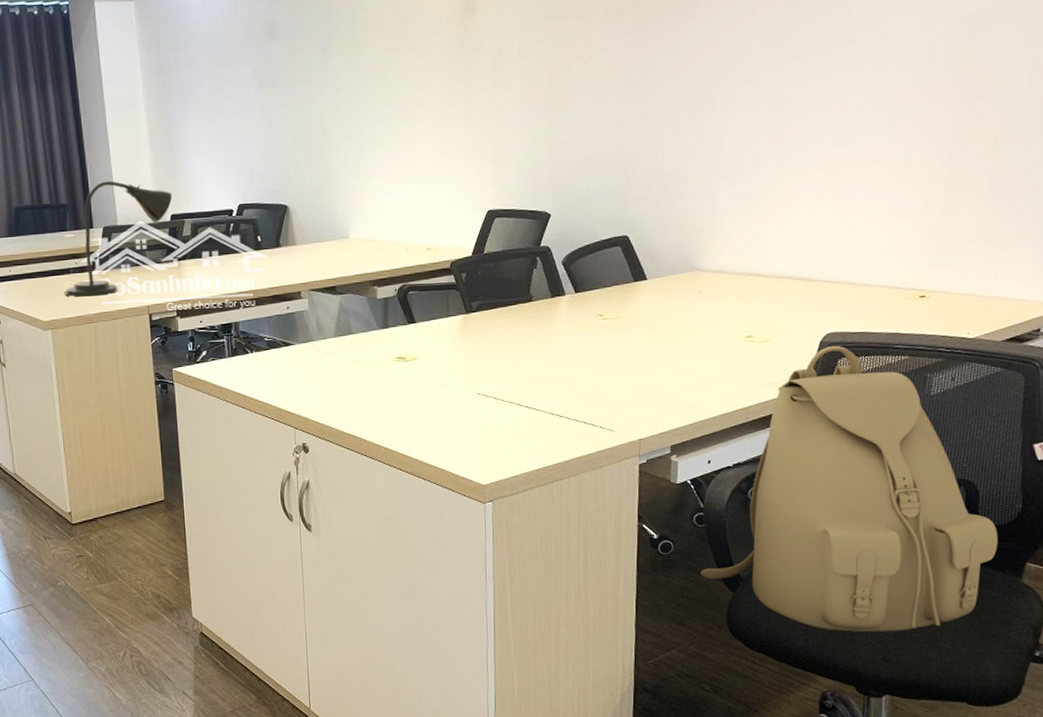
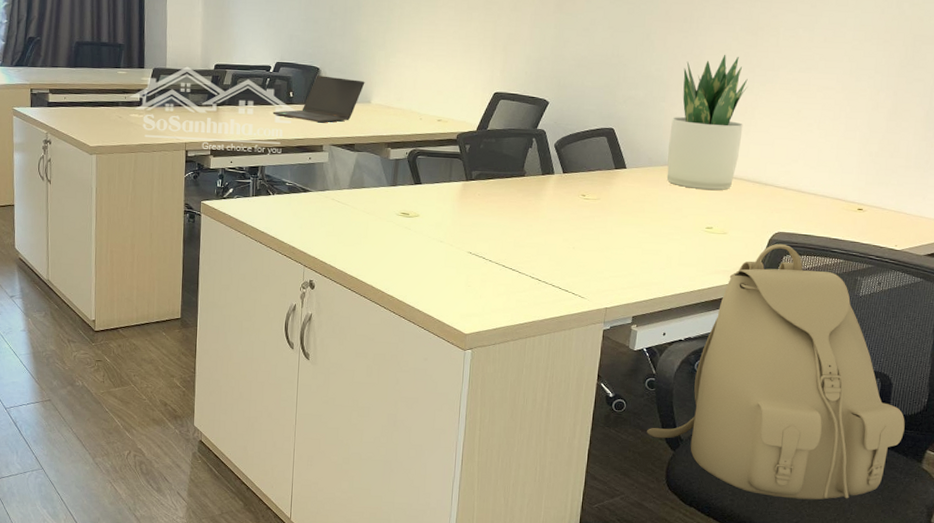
desk lamp: present [64,180,173,297] -> none [112,27,219,129]
laptop: none [240,213,340,267] -> present [272,75,365,123]
planter: none [693,136,779,294] -> present [666,54,748,191]

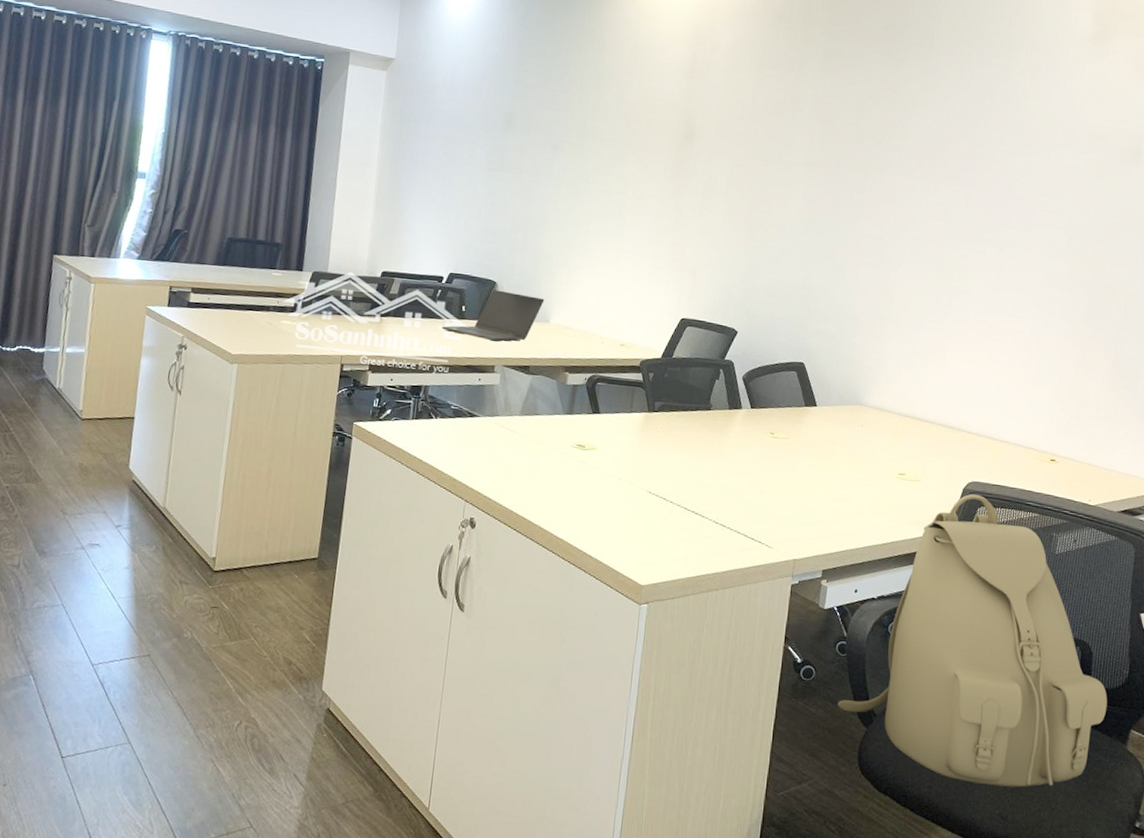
planter: present [666,54,748,191] -> none [858,292,939,434]

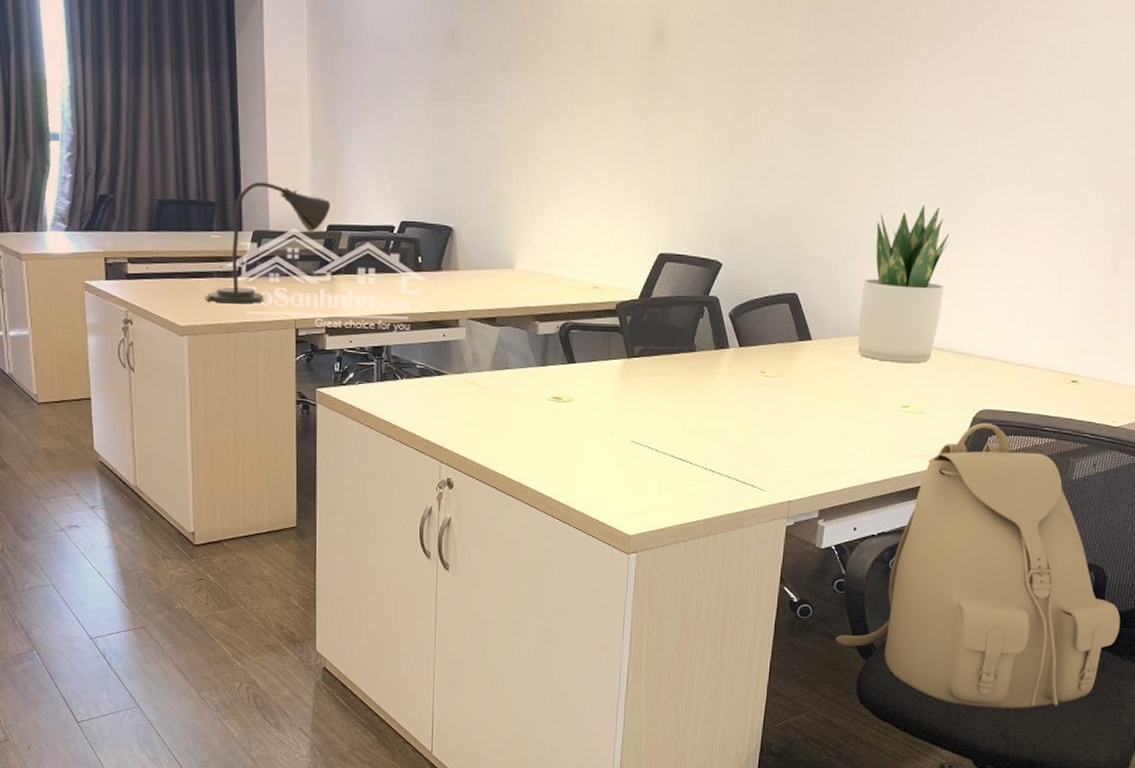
desk lamp: none [259,228,388,338] -> present [205,181,331,304]
laptop: present [441,289,545,342] -> none [398,236,507,293]
planter: none [858,292,939,434] -> present [857,204,950,364]

